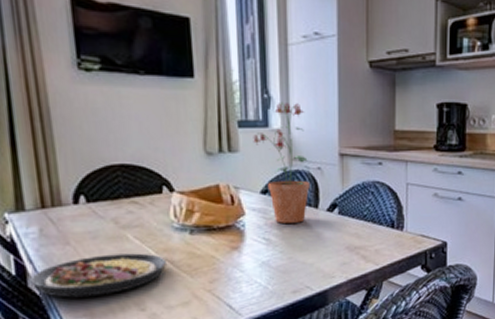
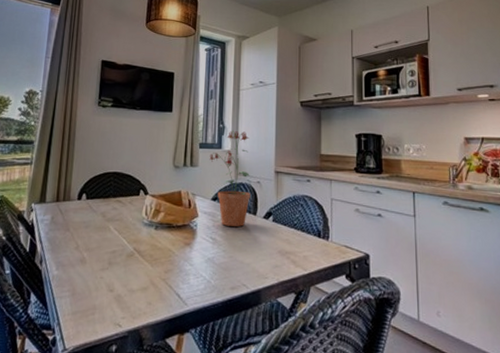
plate: present [30,253,166,298] -> none [37,241,134,275]

